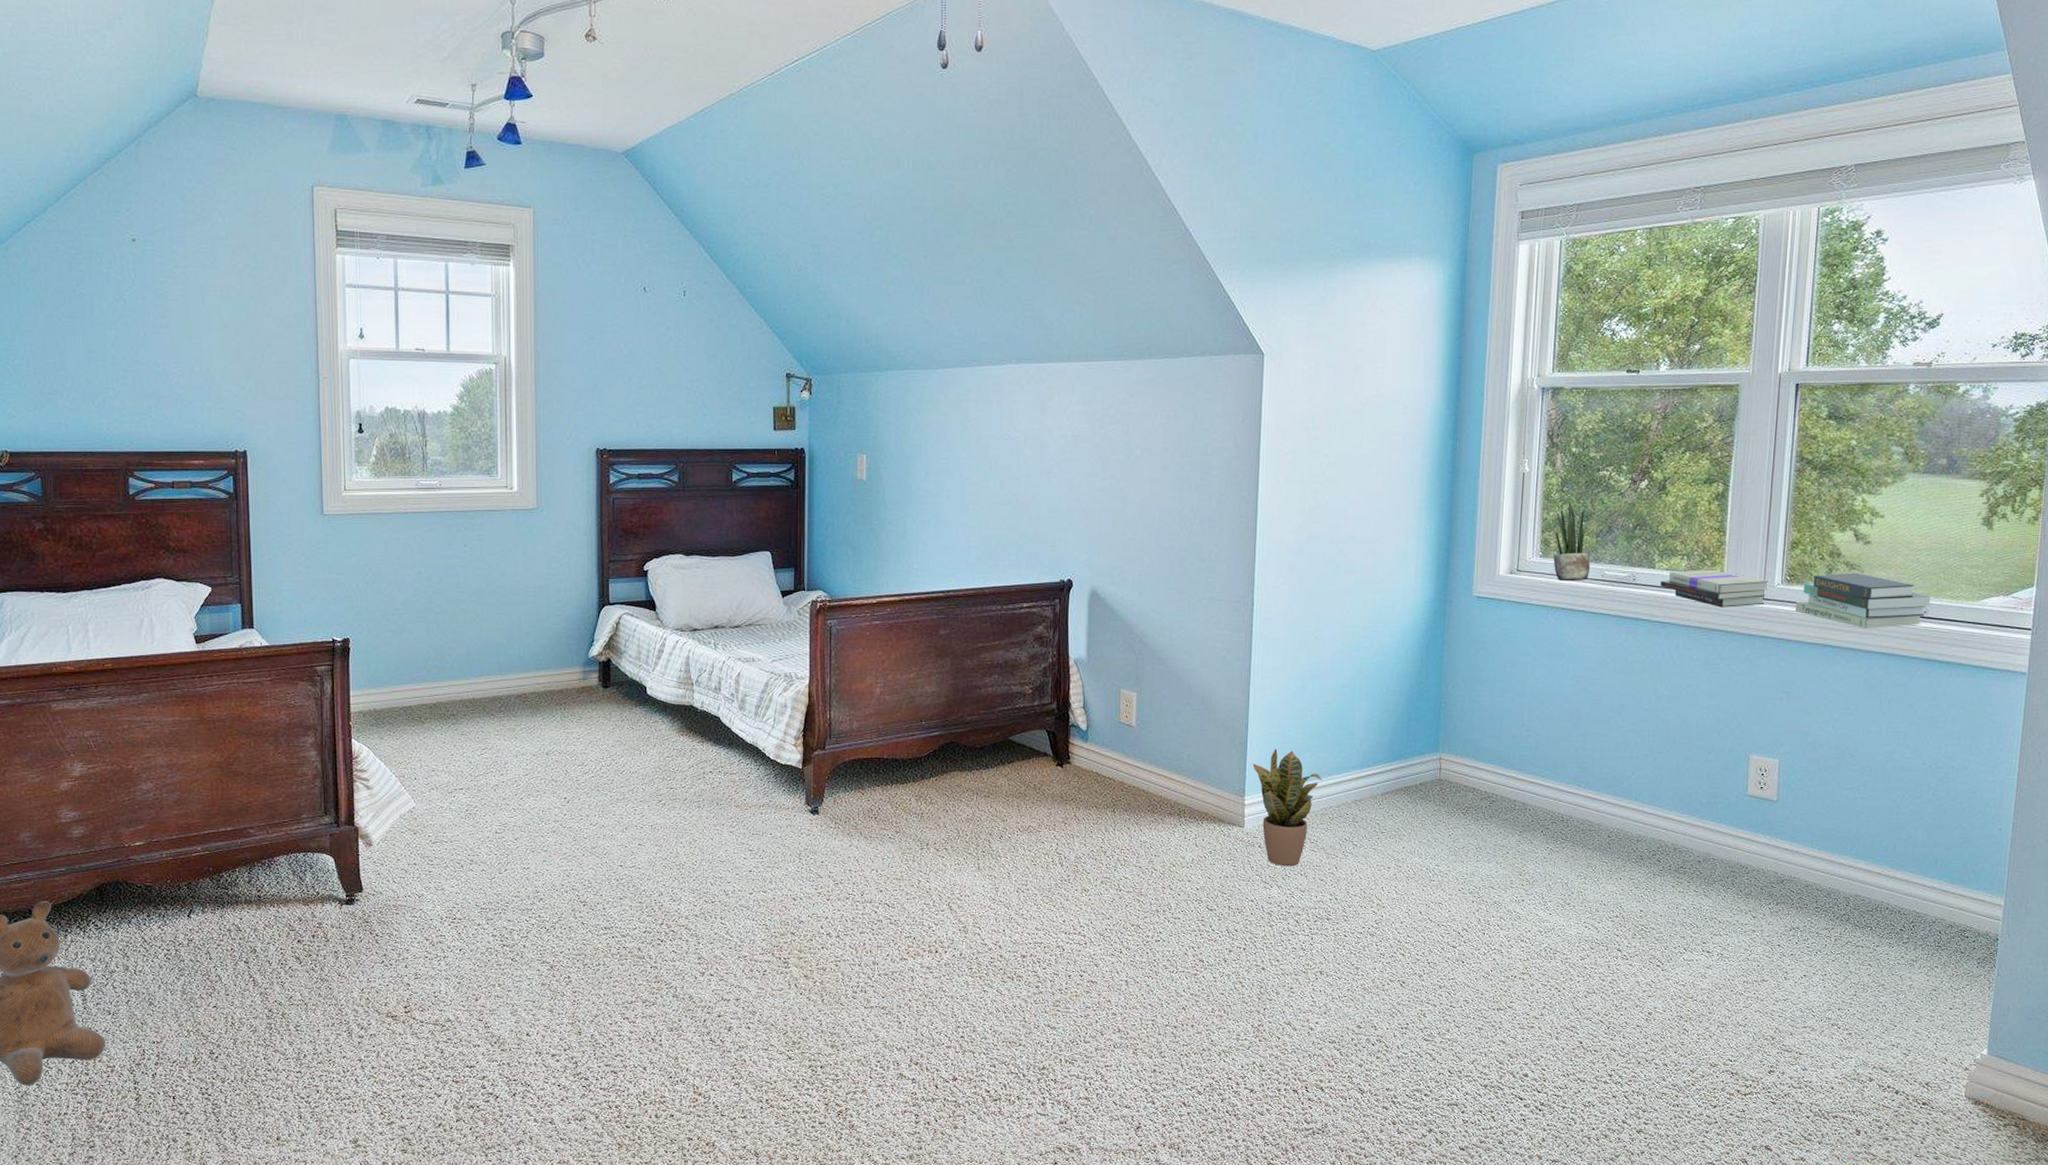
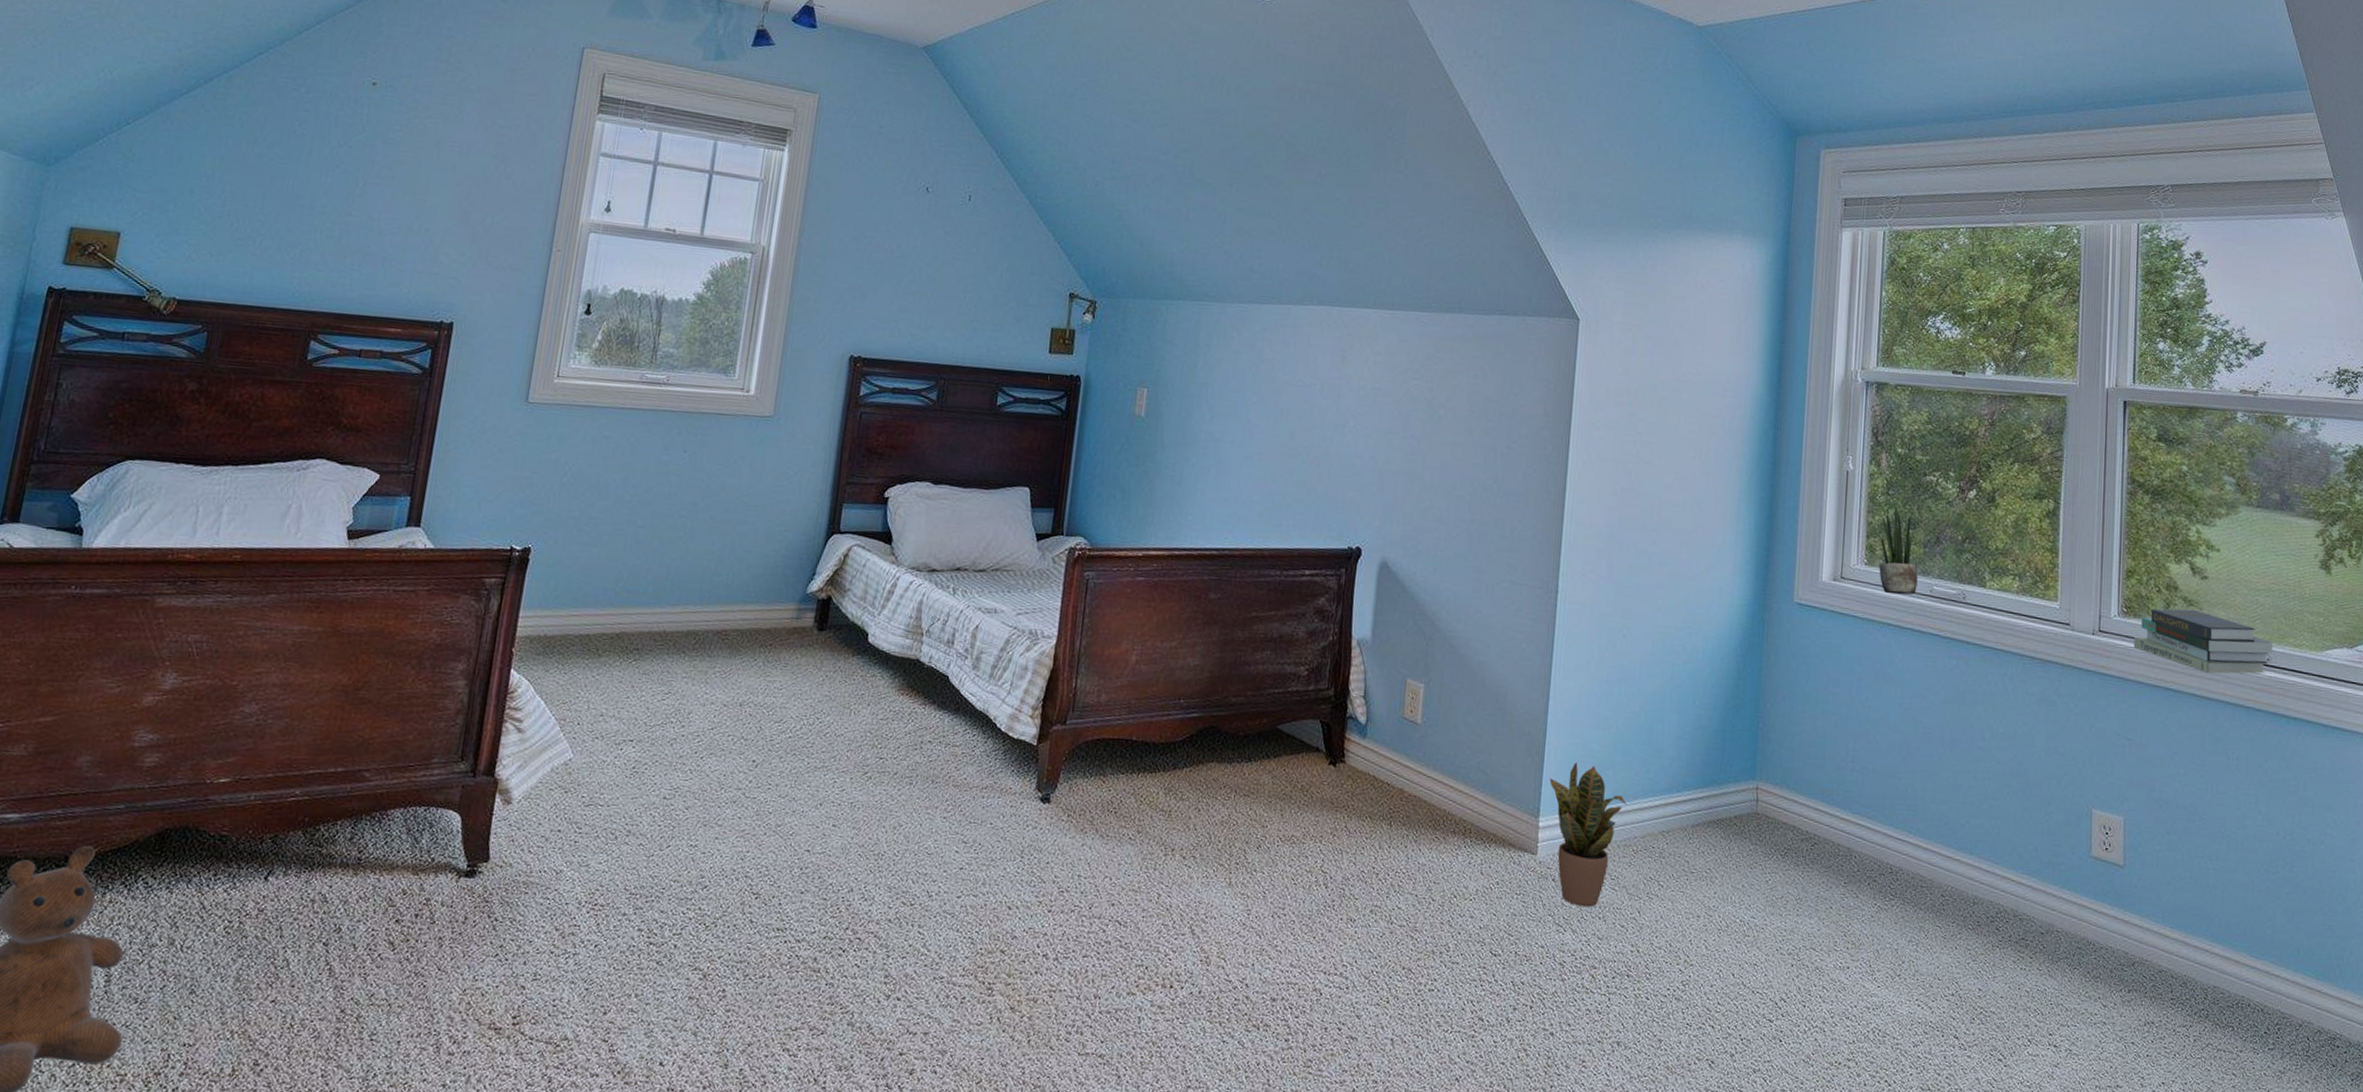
books: present [1660,569,1768,608] -> none [1992,592,2105,638]

